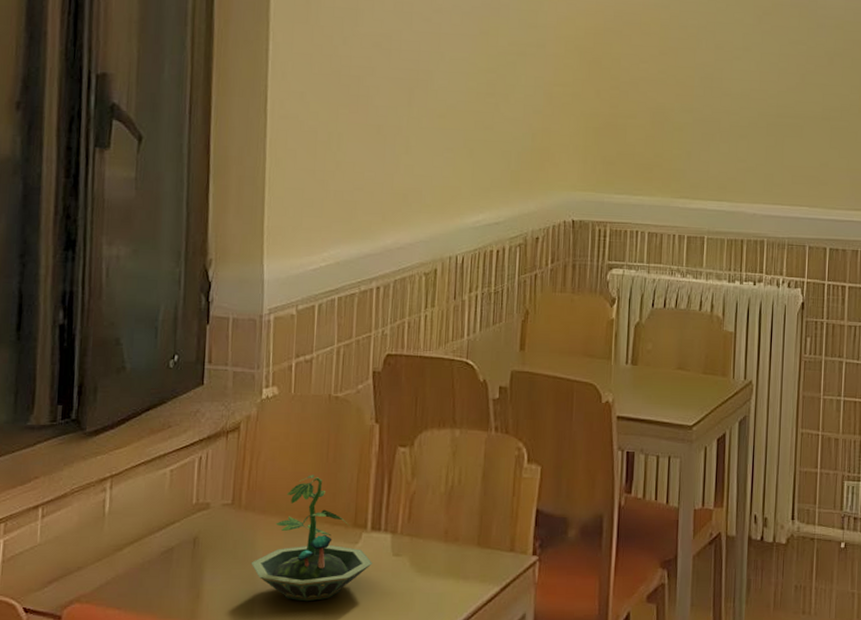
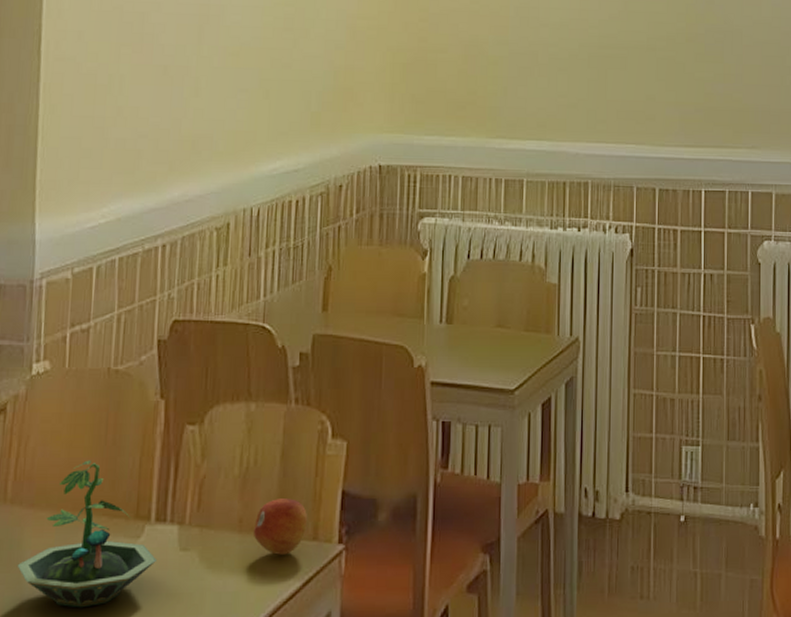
fruit: none [457,514,506,563] -> present [253,498,308,555]

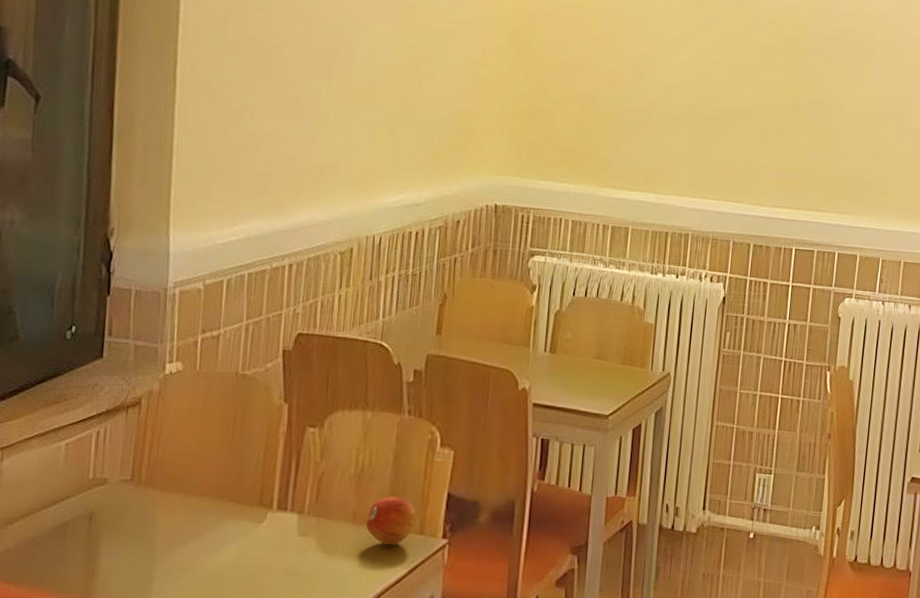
terrarium: present [17,460,156,608] -> none [150,452,277,580]

